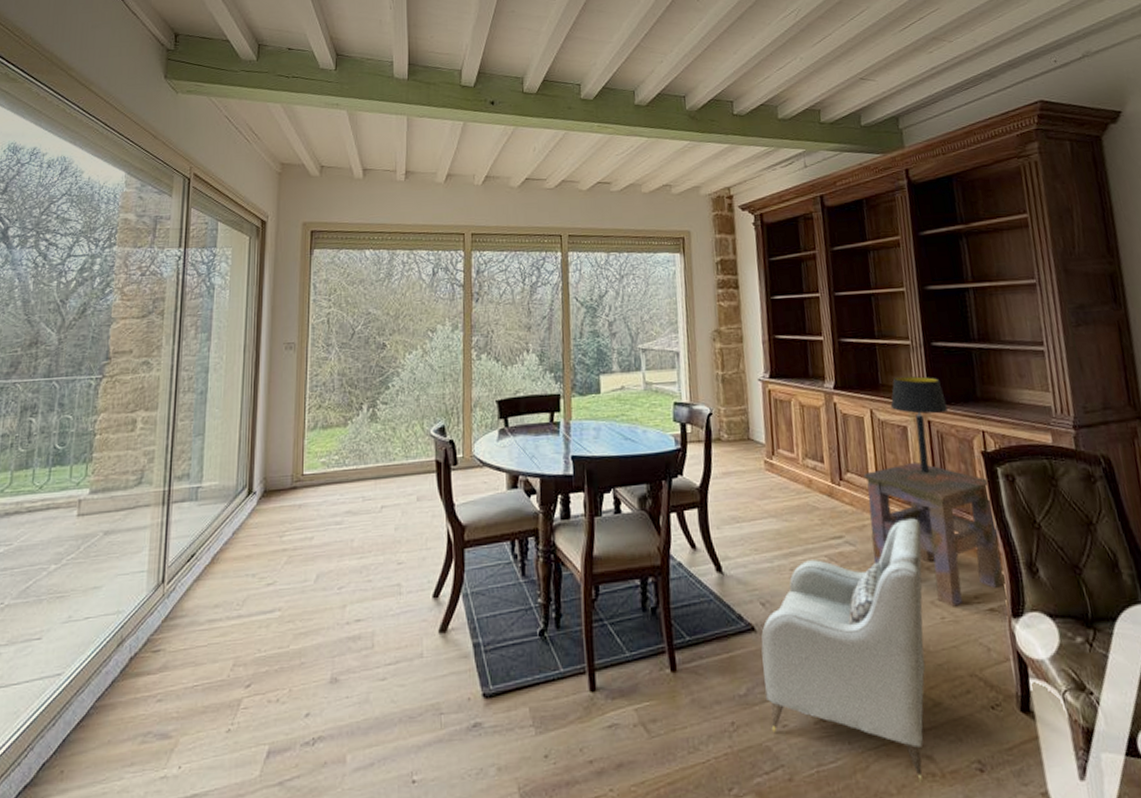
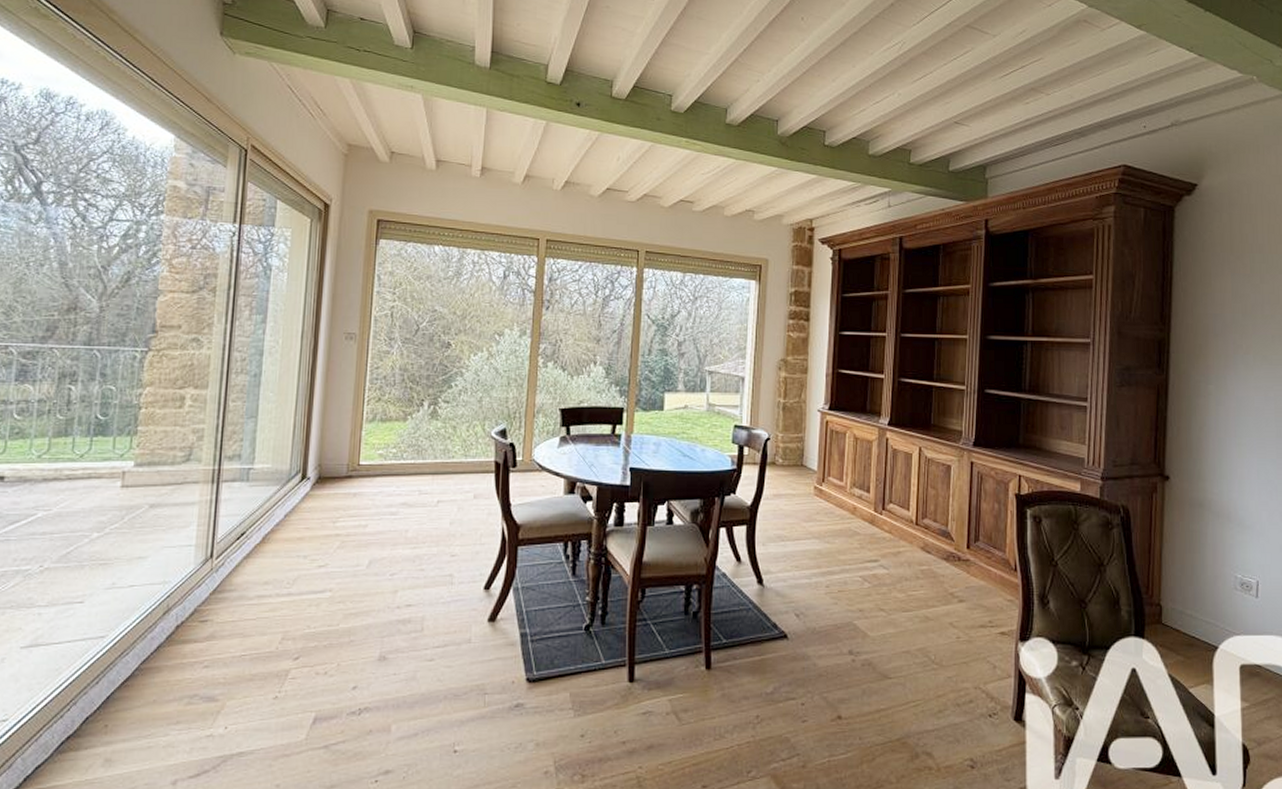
armchair: present [761,518,926,782] -> none [789,549,951,774]
side table: present [863,461,1004,607] -> none [903,498,1019,629]
table lamp: present [890,376,949,473] -> none [938,418,992,509]

